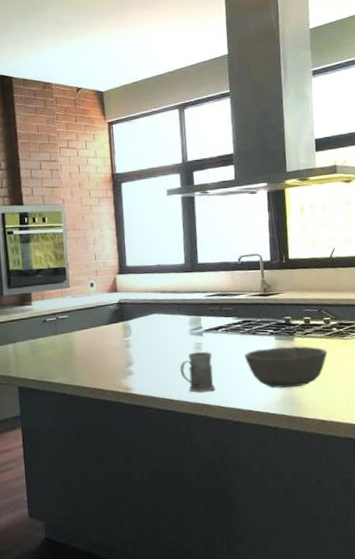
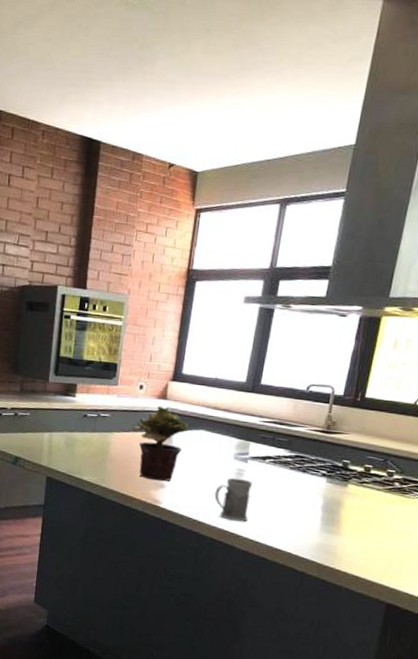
potted plant: none [91,299,143,370] -> present [132,406,188,481]
bowl: present [244,345,328,388] -> none [287,488,382,537]

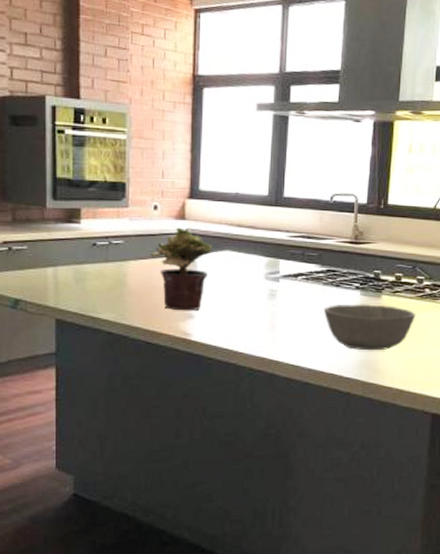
mug: present [214,477,253,522] -> none [248,299,288,346]
bowl: none [287,488,382,537] -> present [323,304,416,351]

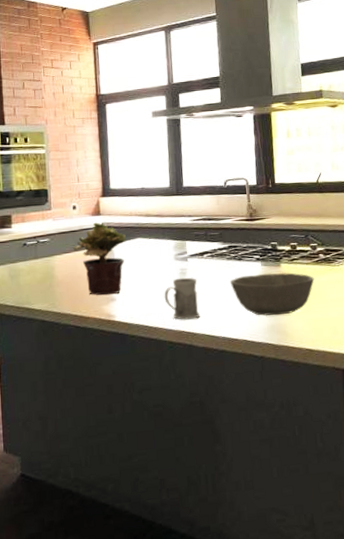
mug: none [248,299,288,346] -> present [164,277,200,320]

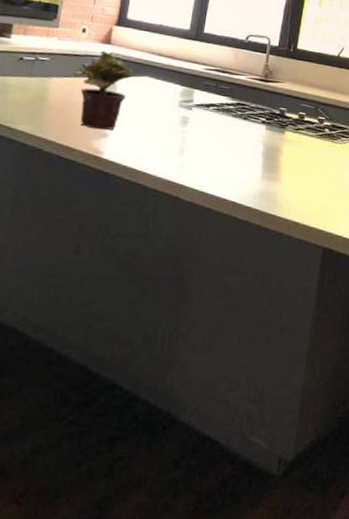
mug: present [164,277,200,320] -> none [159,125,198,171]
bowl: present [230,272,315,316] -> none [230,136,315,183]

